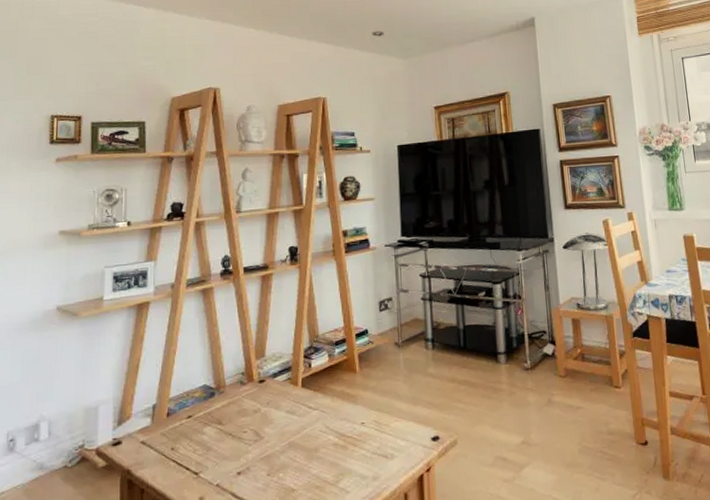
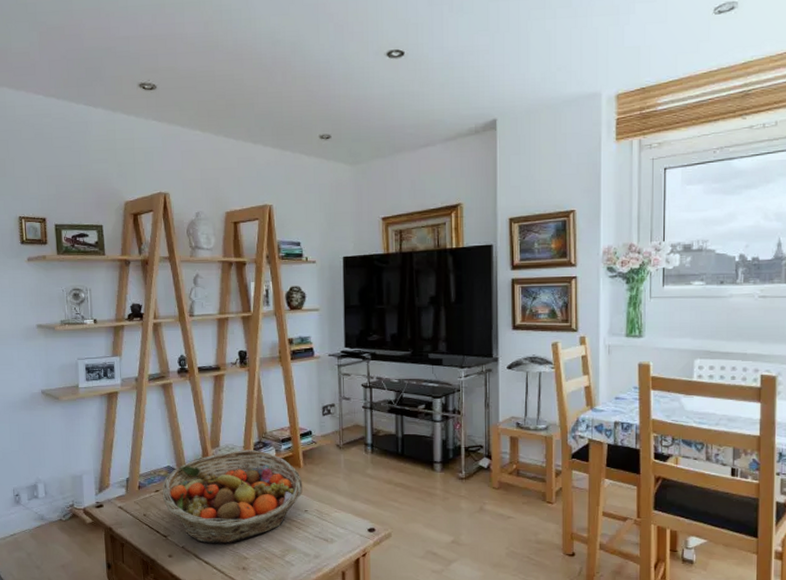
fruit basket: none [195,356,359,477] -> present [162,450,303,544]

